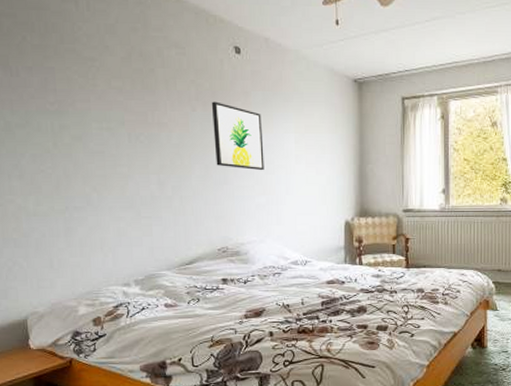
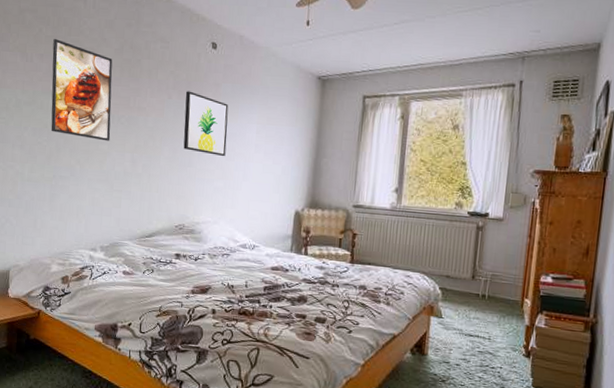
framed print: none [42,47,130,163] -> present [51,38,113,141]

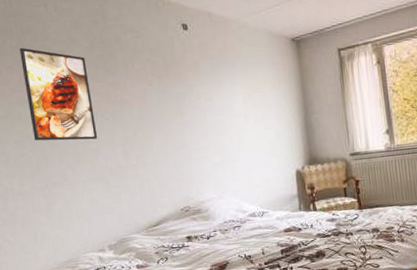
wall art: present [183,91,229,157] -> none [165,74,217,133]

